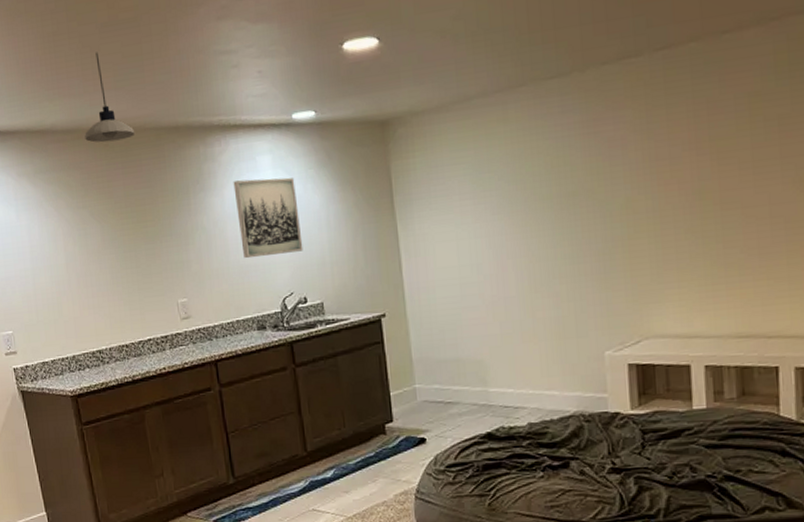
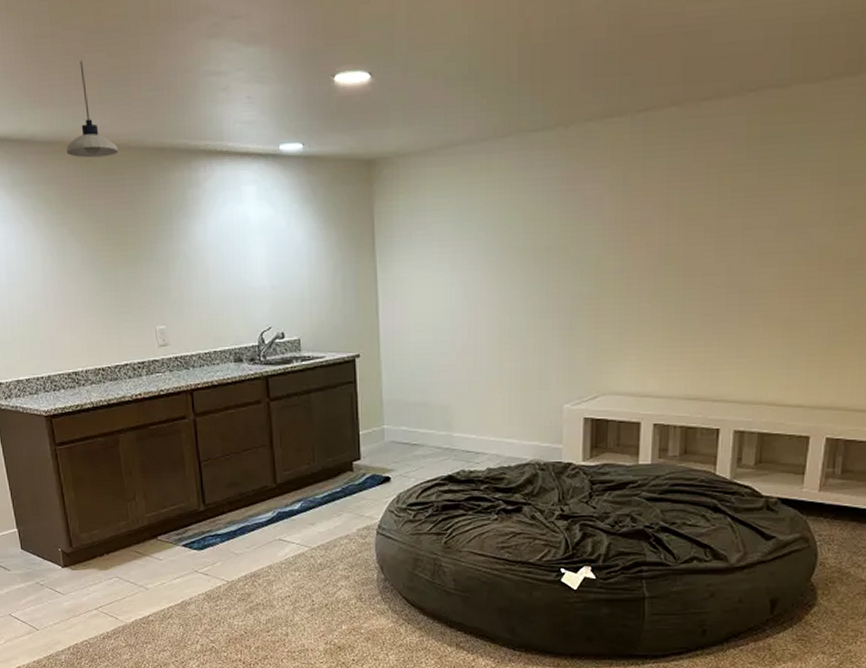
wall art: present [233,177,303,259] -> none [217,209,283,290]

